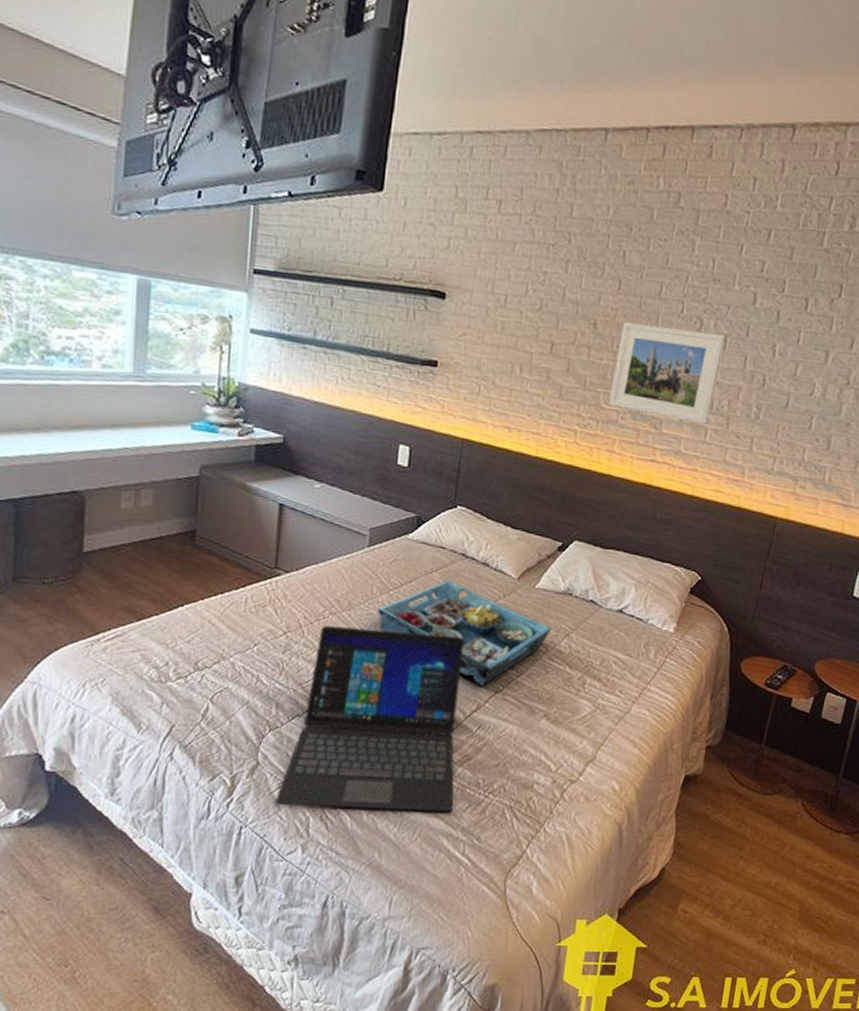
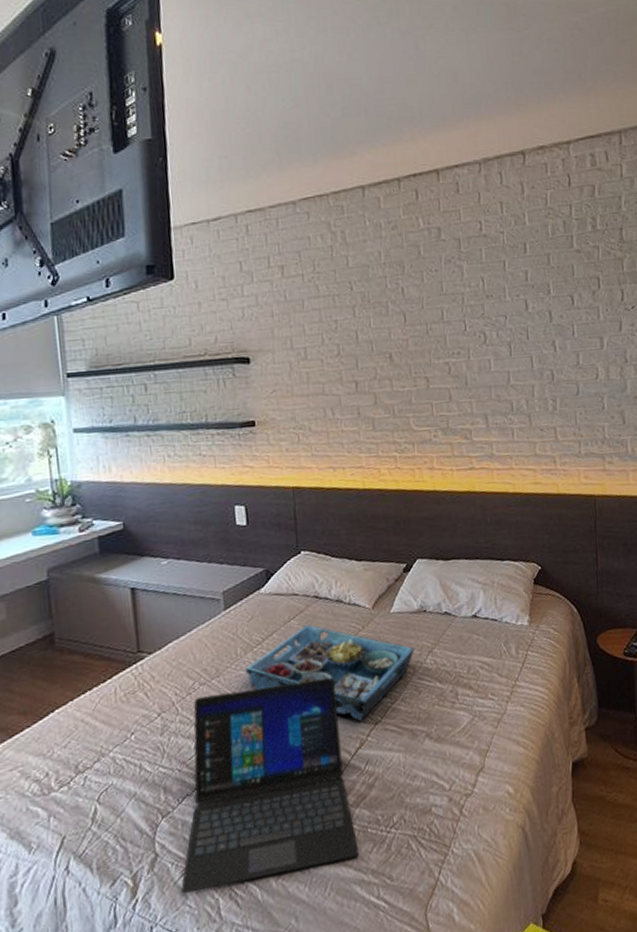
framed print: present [609,321,725,425] -> none [415,343,512,428]

